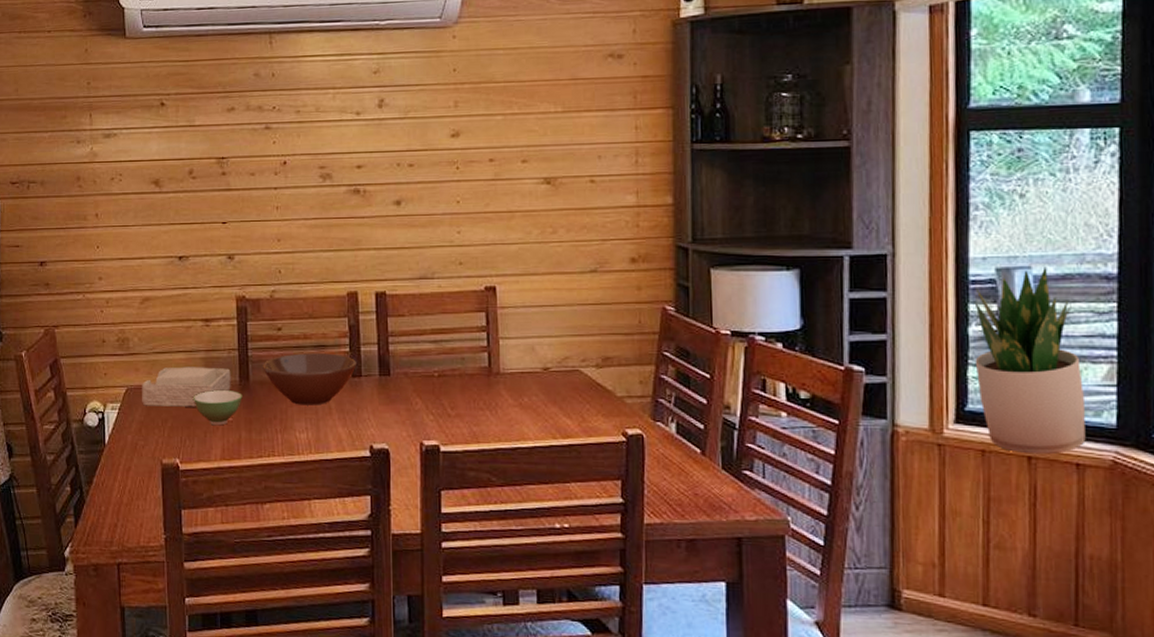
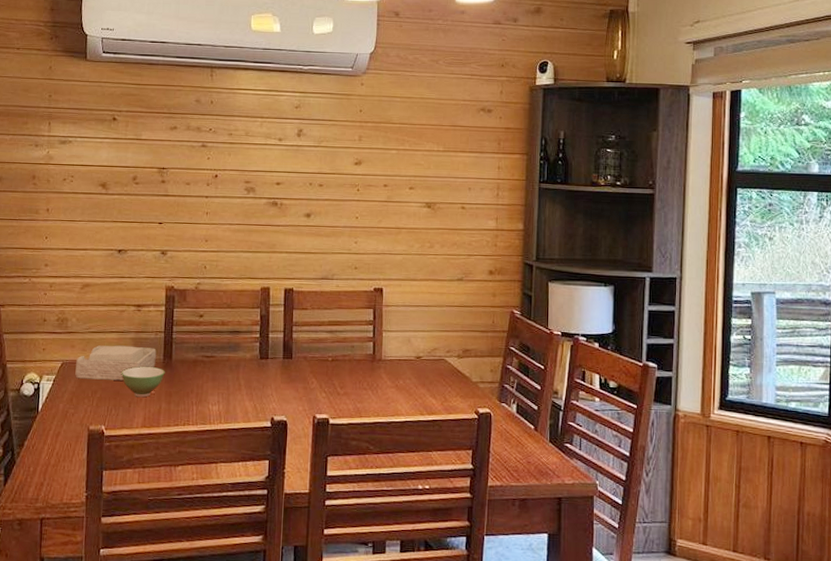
bowl: present [263,353,356,405] -> none [184,337,265,382]
planter: present [974,266,1086,455] -> none [734,292,807,435]

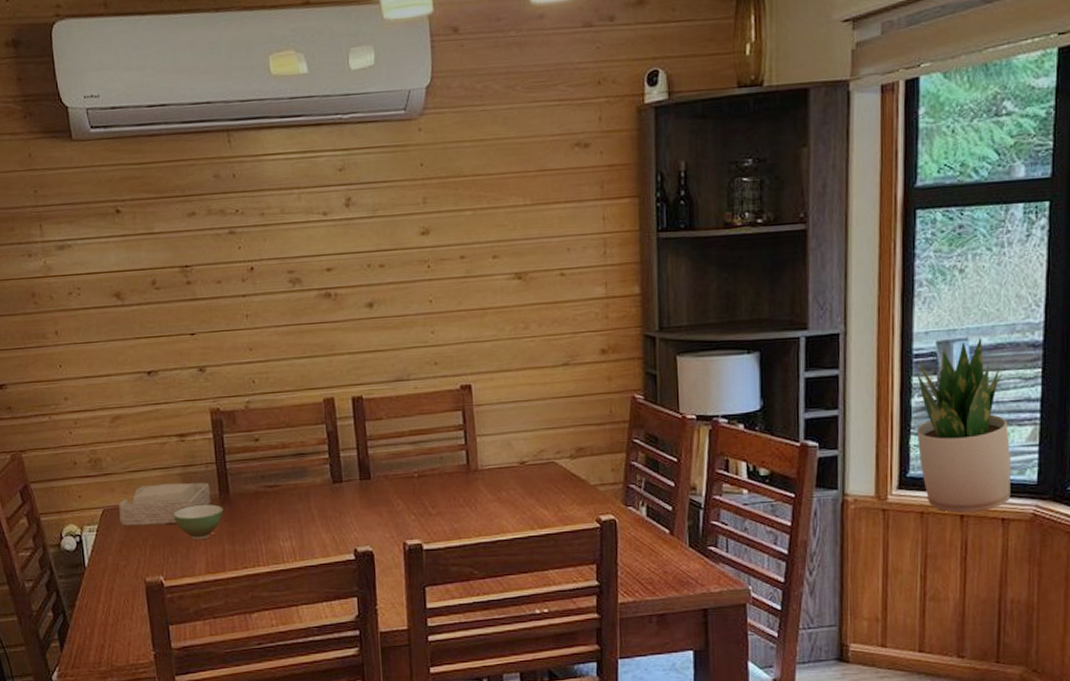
planter: none [734,292,807,435] -> present [916,337,1011,513]

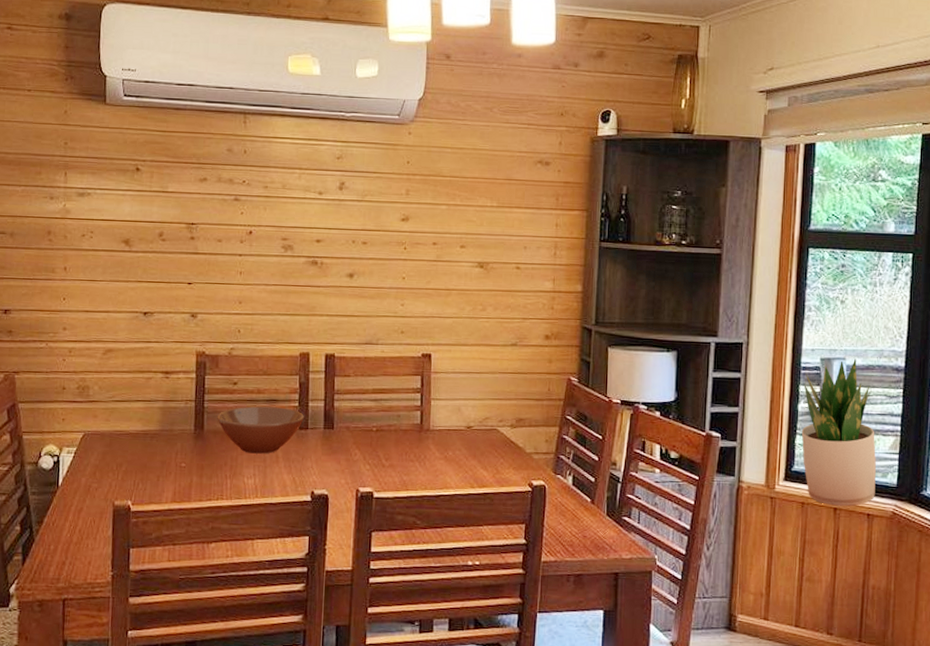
napkin holder: present [119,482,211,526] -> none [98,415,187,453]
bowl: present [172,504,224,541] -> none [148,438,196,471]
bowl: none [242,461,337,514] -> present [217,406,304,454]

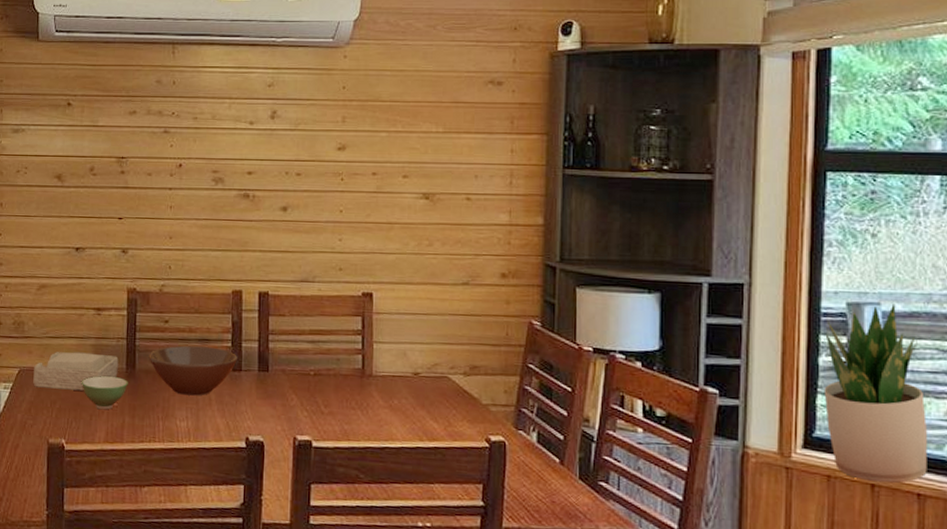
napkin holder: none [98,415,187,453] -> present [33,352,119,391]
bowl: none [148,438,196,471] -> present [81,376,128,410]

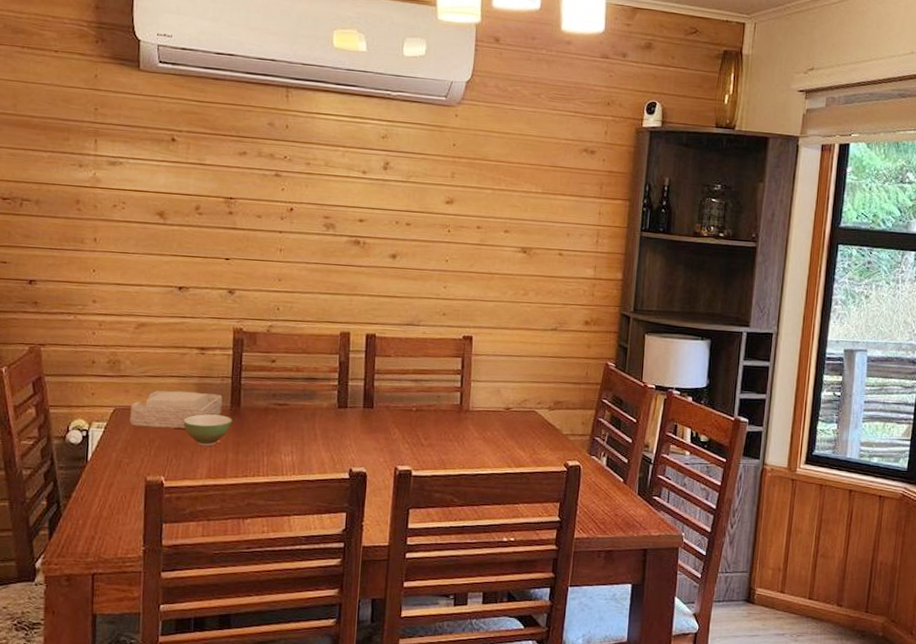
bowl: present [149,345,237,396] -> none [254,384,344,432]
planter: present [824,303,927,484] -> none [823,350,890,489]

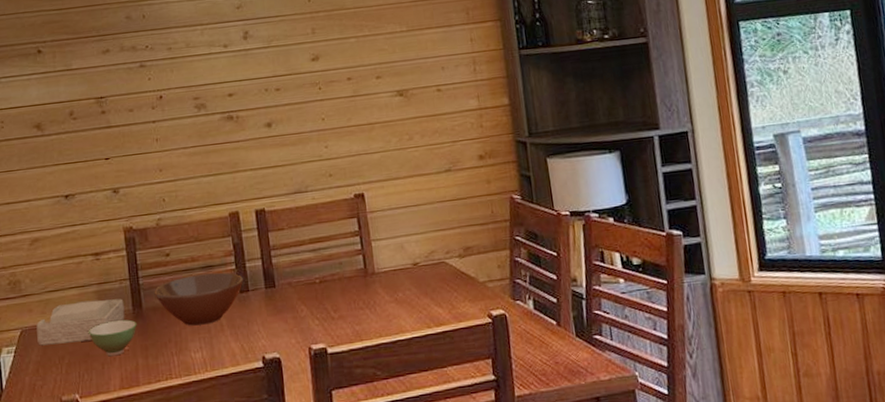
bowl: none [254,384,344,432] -> present [154,272,243,326]

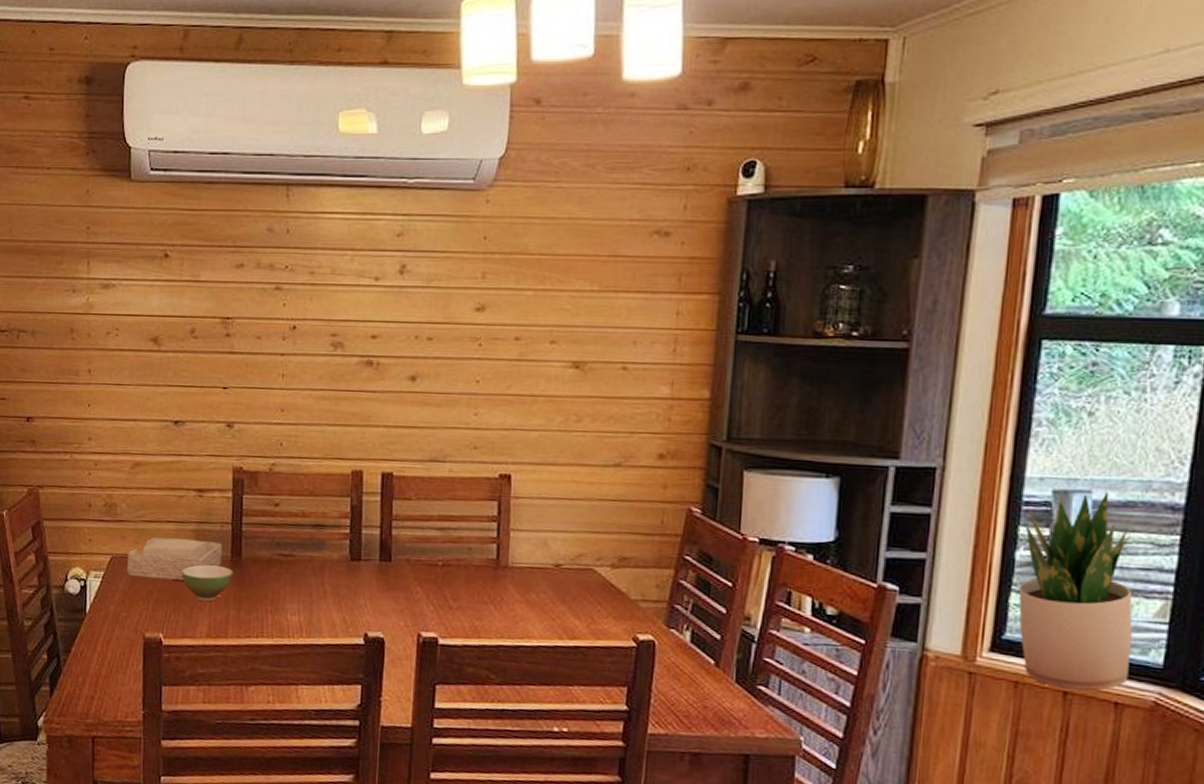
bowl: present [154,272,243,326] -> none [256,531,356,588]
planter: none [760,129,861,291] -> present [1018,492,1133,691]

